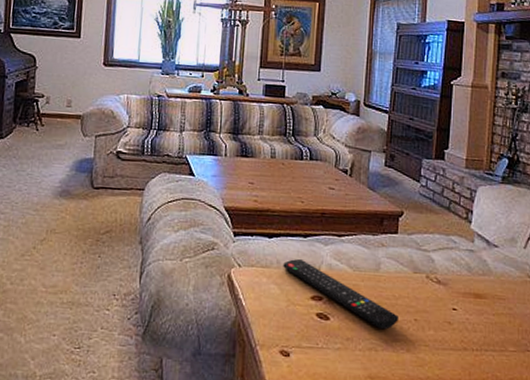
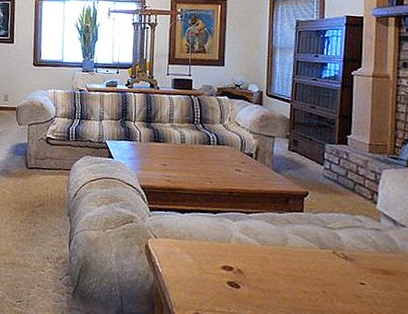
remote control: present [283,258,399,330] -> none [195,232,307,300]

